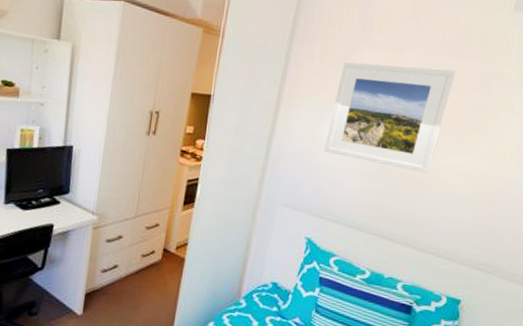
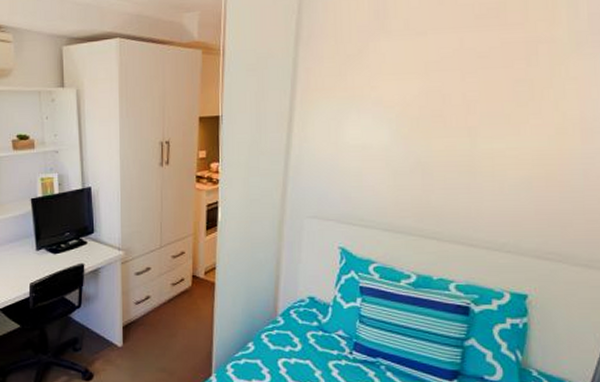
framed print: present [323,61,455,173] -> none [347,44,492,162]

